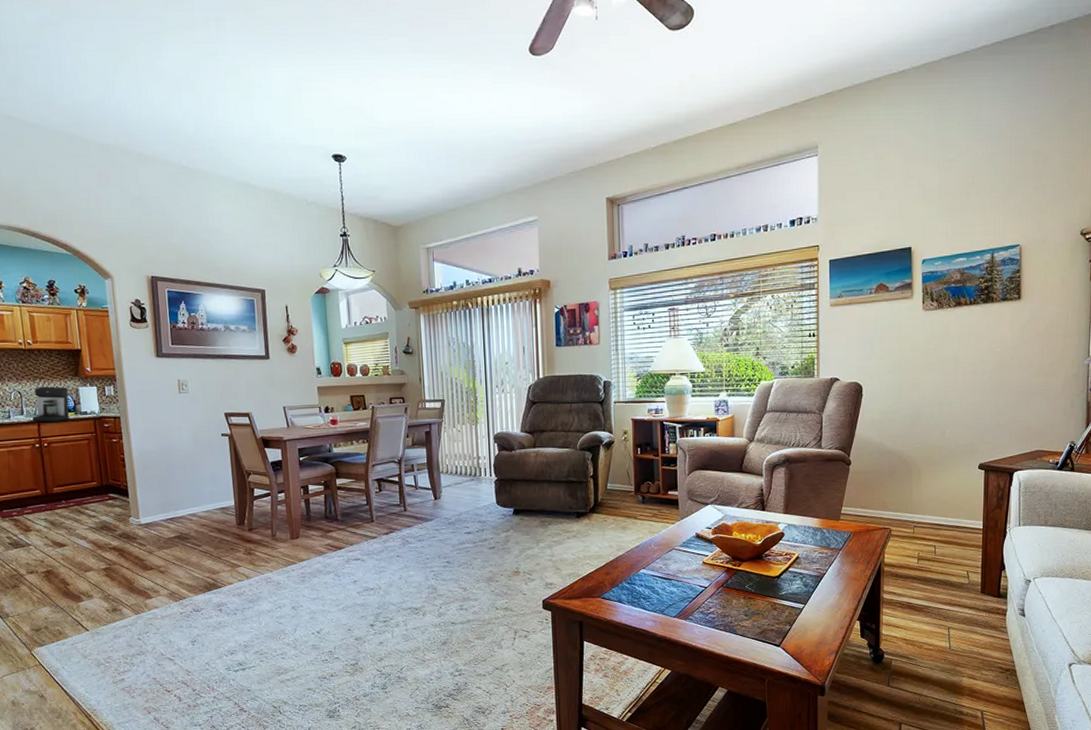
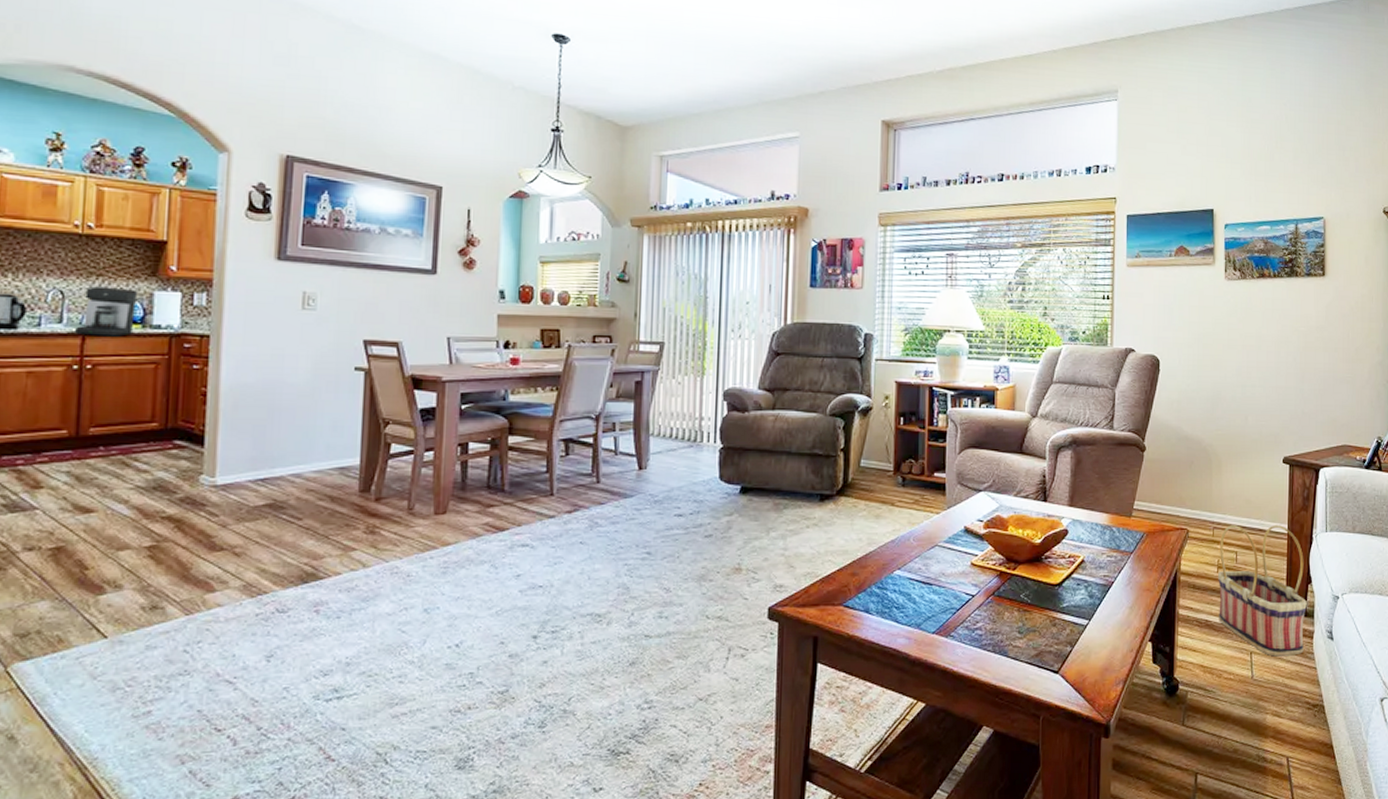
basket: none [917,522,1001,631] -> present [1217,525,1307,657]

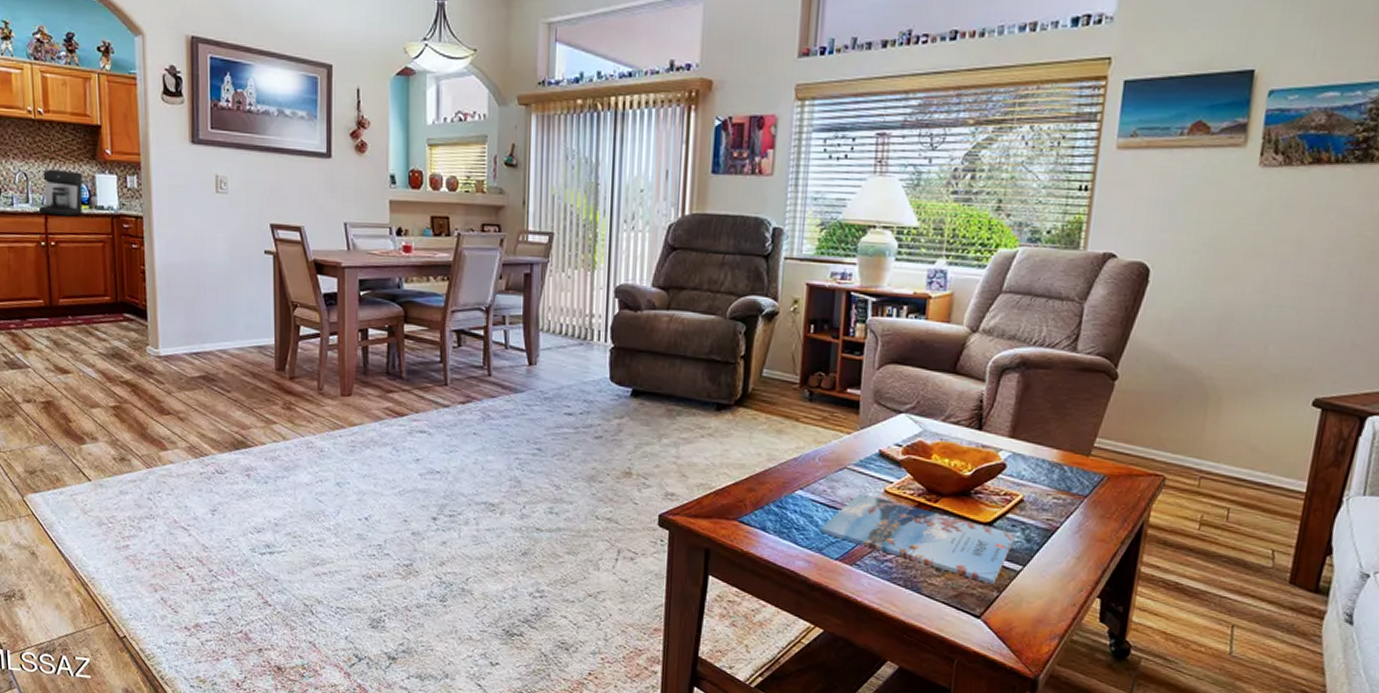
magazine: none [917,568,1081,641] -> present [819,493,1016,585]
basket: present [1217,525,1307,657] -> none [1193,476,1326,636]

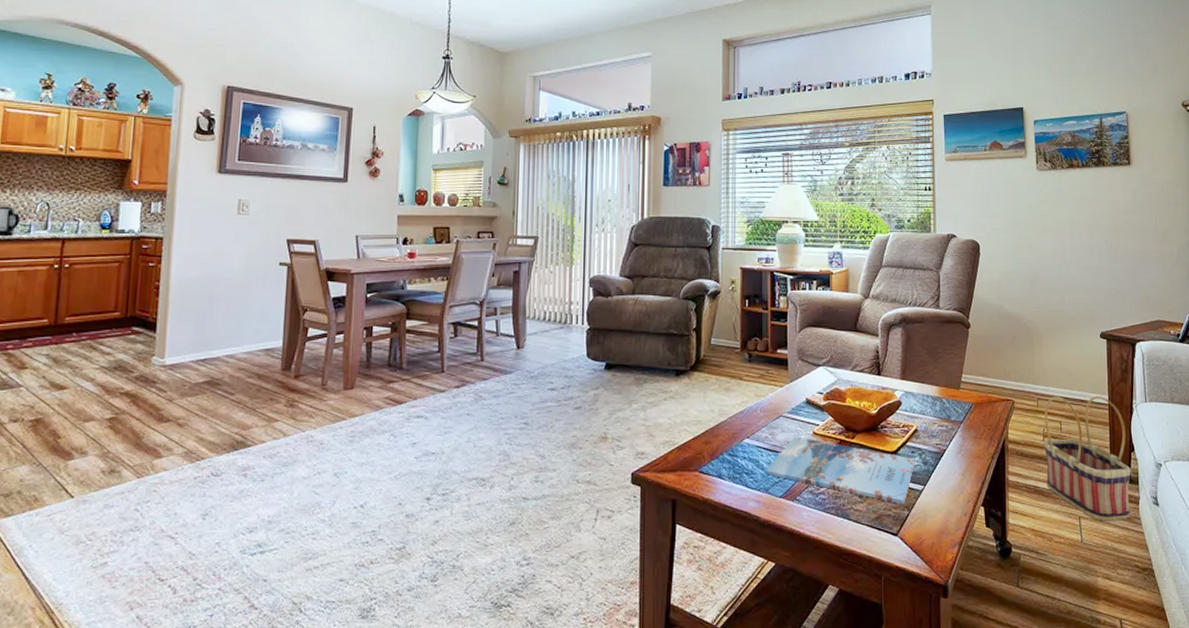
coffee maker: present [39,169,83,217] -> none [57,199,108,240]
basket: none [1193,476,1326,636] -> present [1043,396,1131,521]

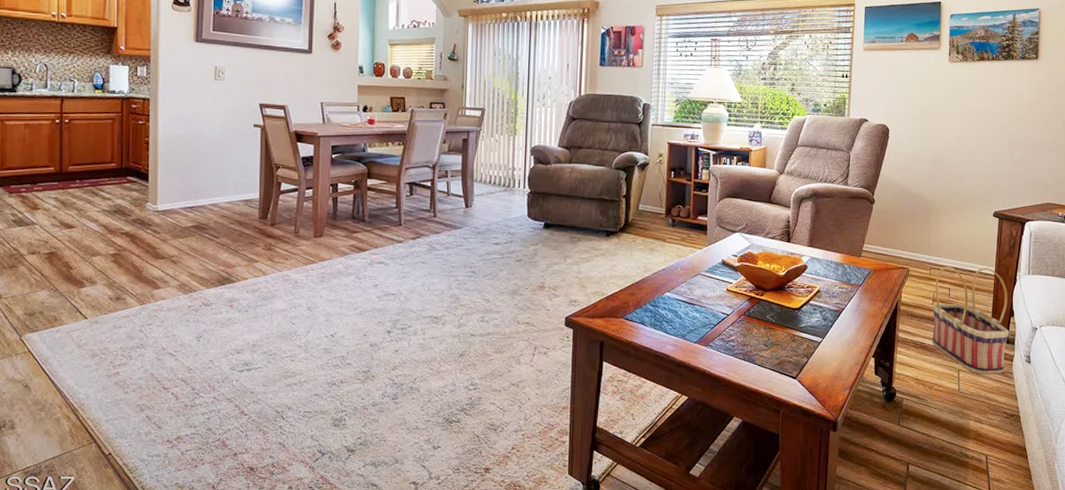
magazine: present [765,437,915,505] -> none [682,292,816,353]

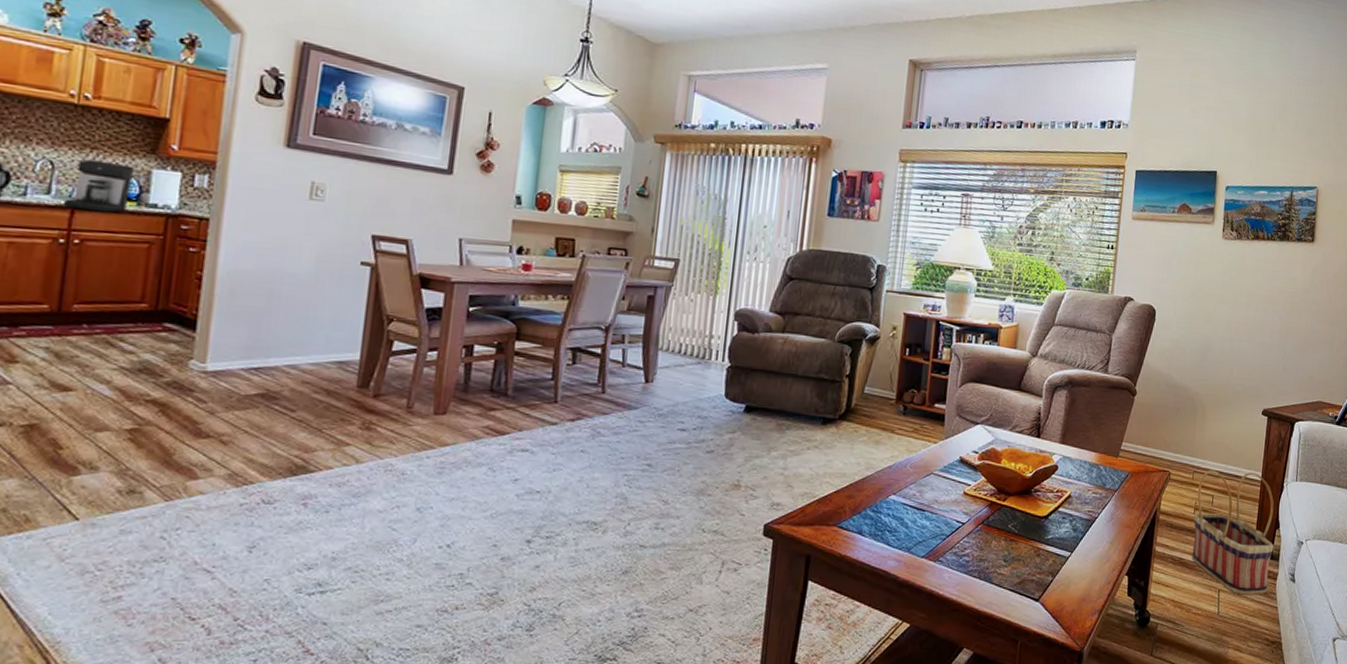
coffee maker: none [56,61,99,99] -> present [64,159,135,213]

